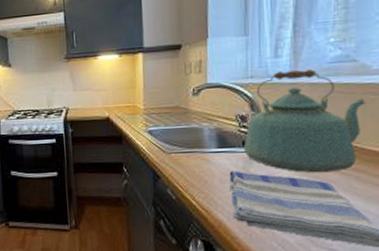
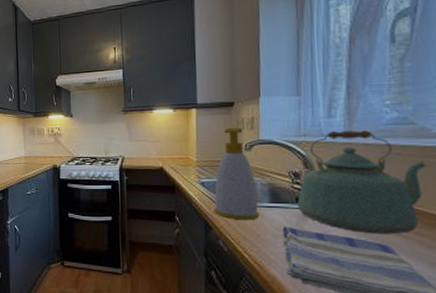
soap bottle: none [162,71,207,168] -> present [214,127,259,221]

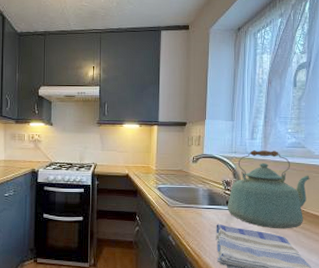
soap bottle: present [214,127,259,221] -> none [167,143,200,219]

